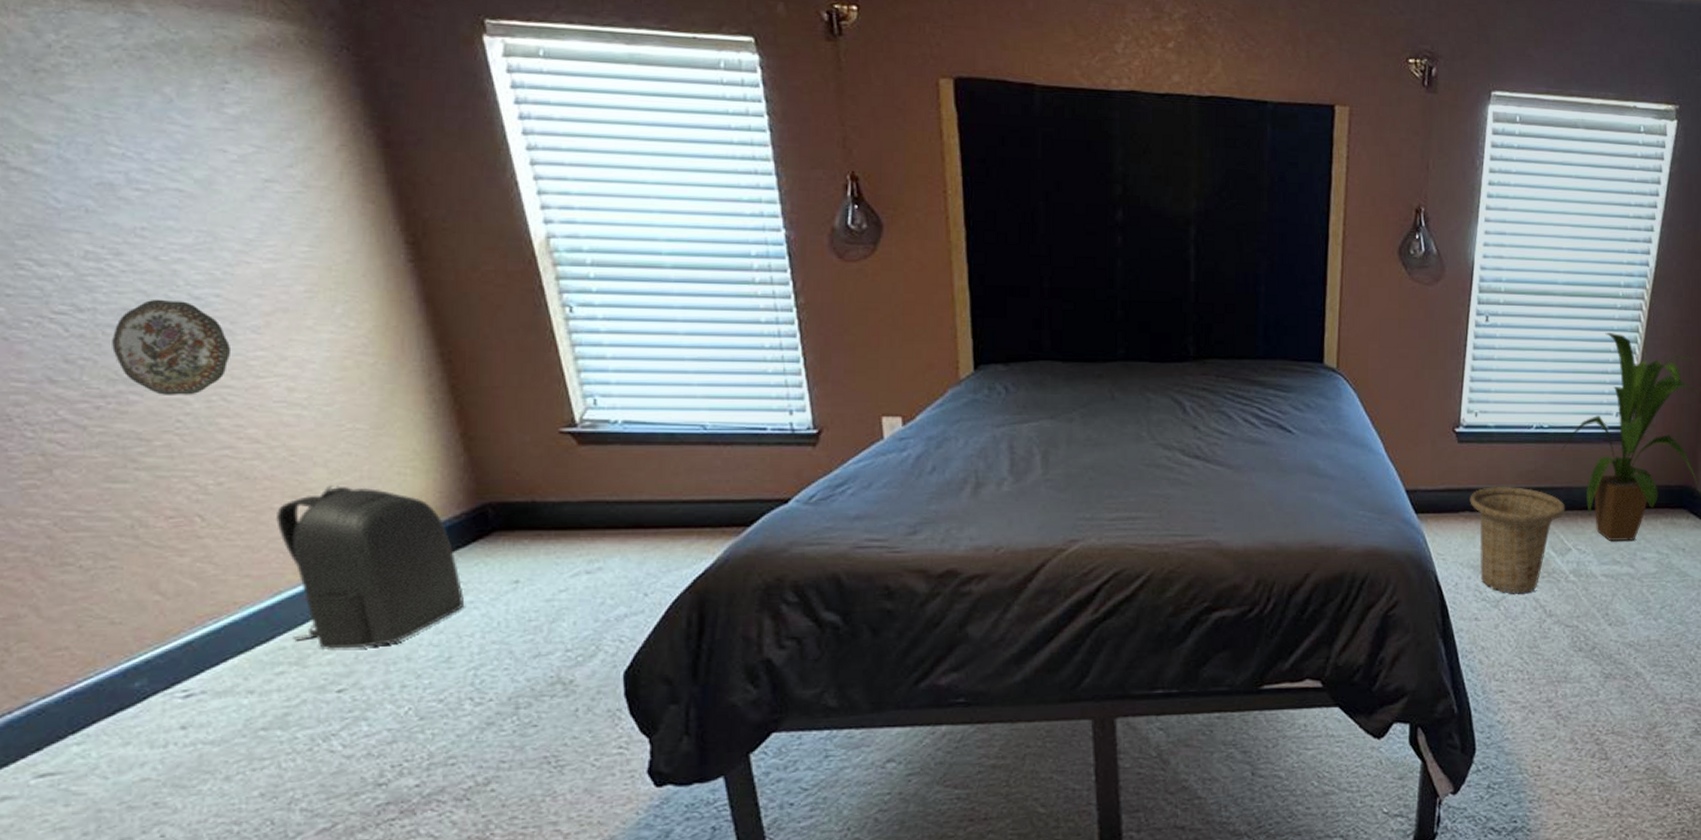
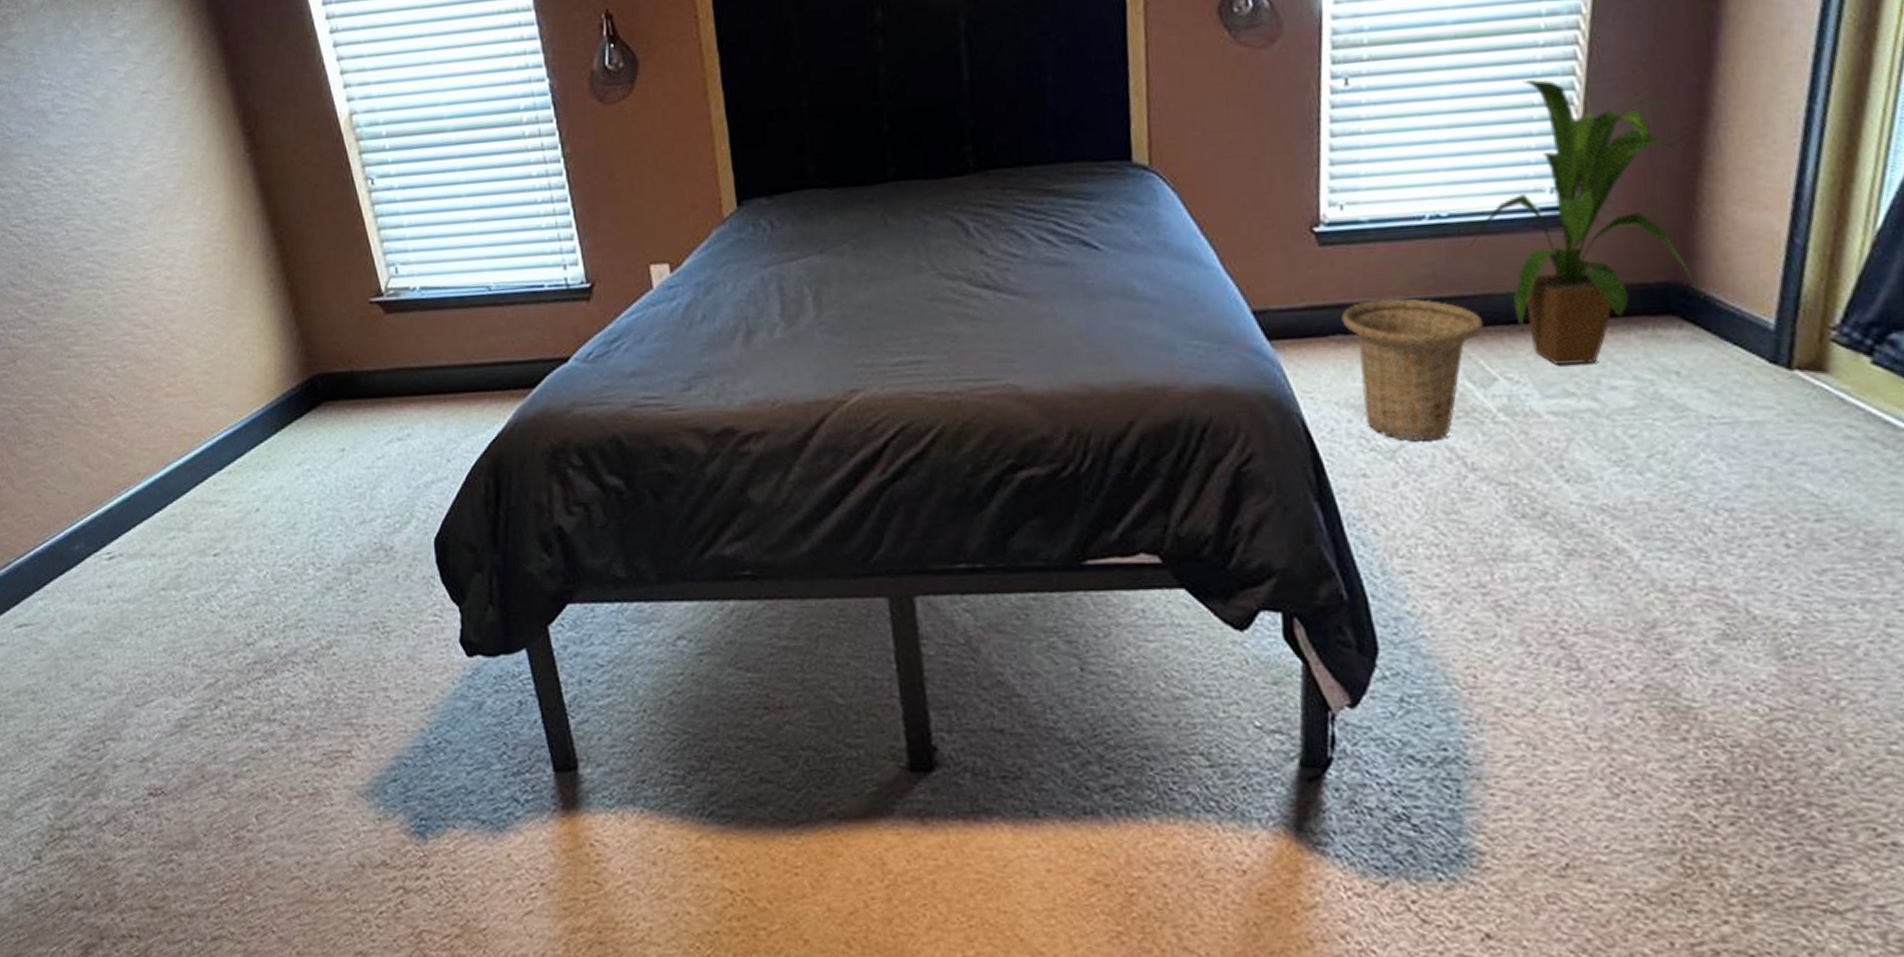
decorative plate: present [112,299,232,395] -> none [49,206,127,291]
backpack: present [276,485,464,649] -> none [164,364,303,516]

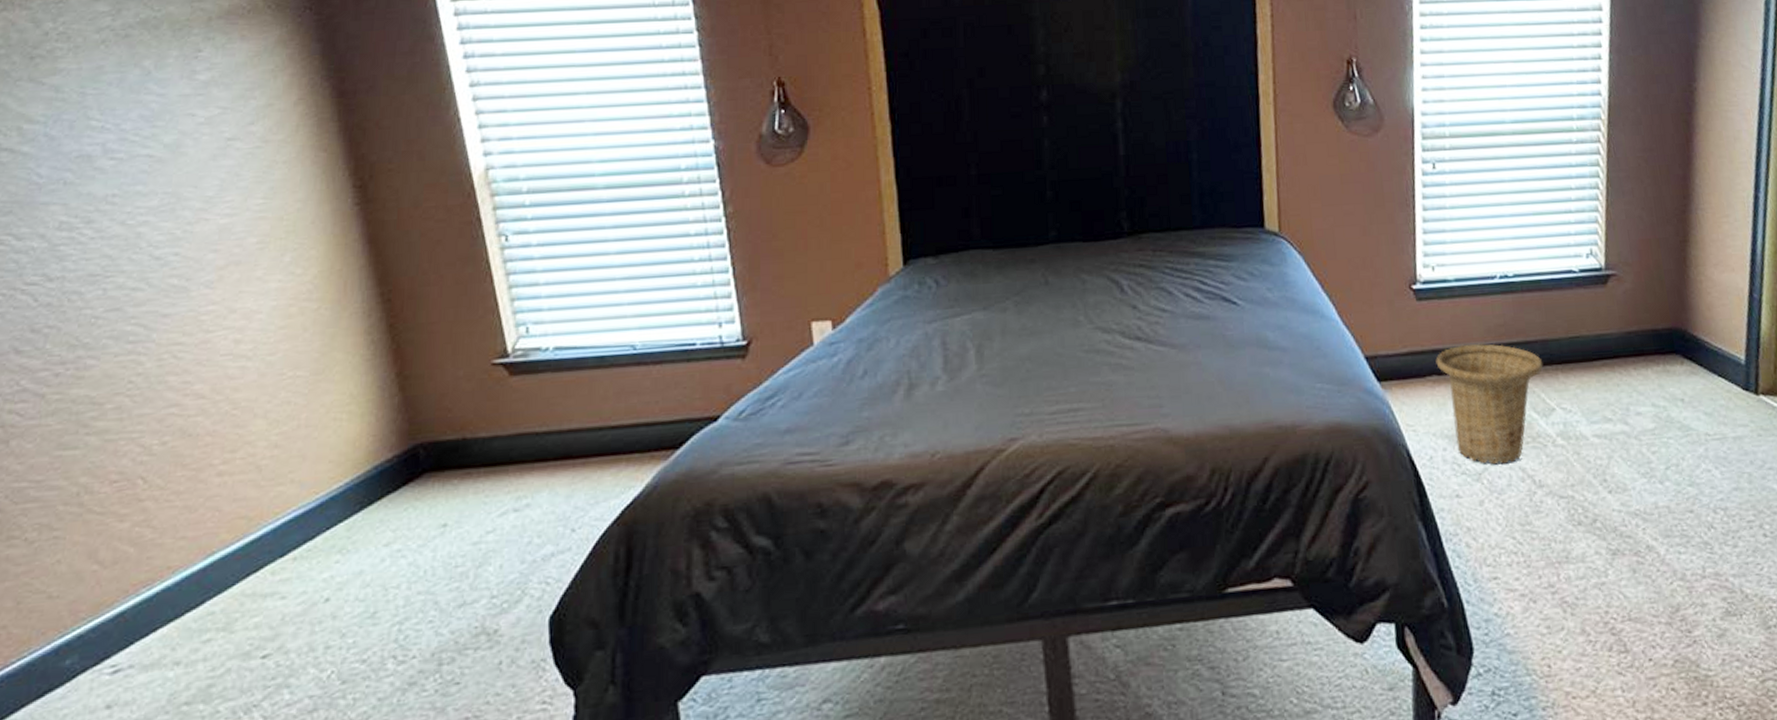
house plant: present [1469,80,1704,365] -> none [1530,169,1697,396]

